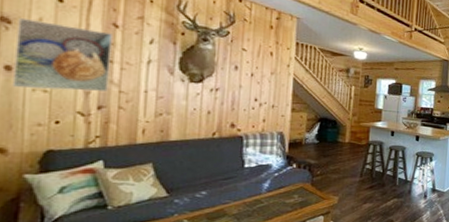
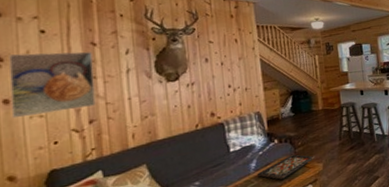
decorative tray: none [268,182,333,205] -> present [256,154,316,180]

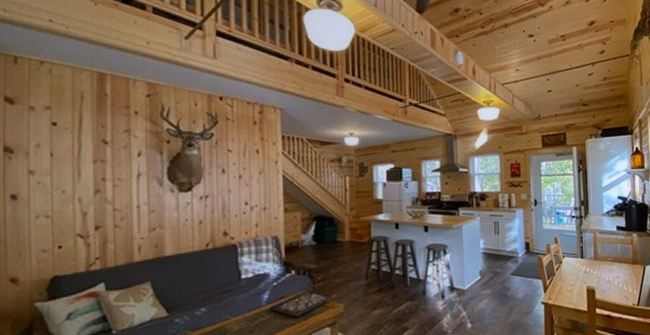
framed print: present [9,51,96,119] -> none [18,145,103,216]

